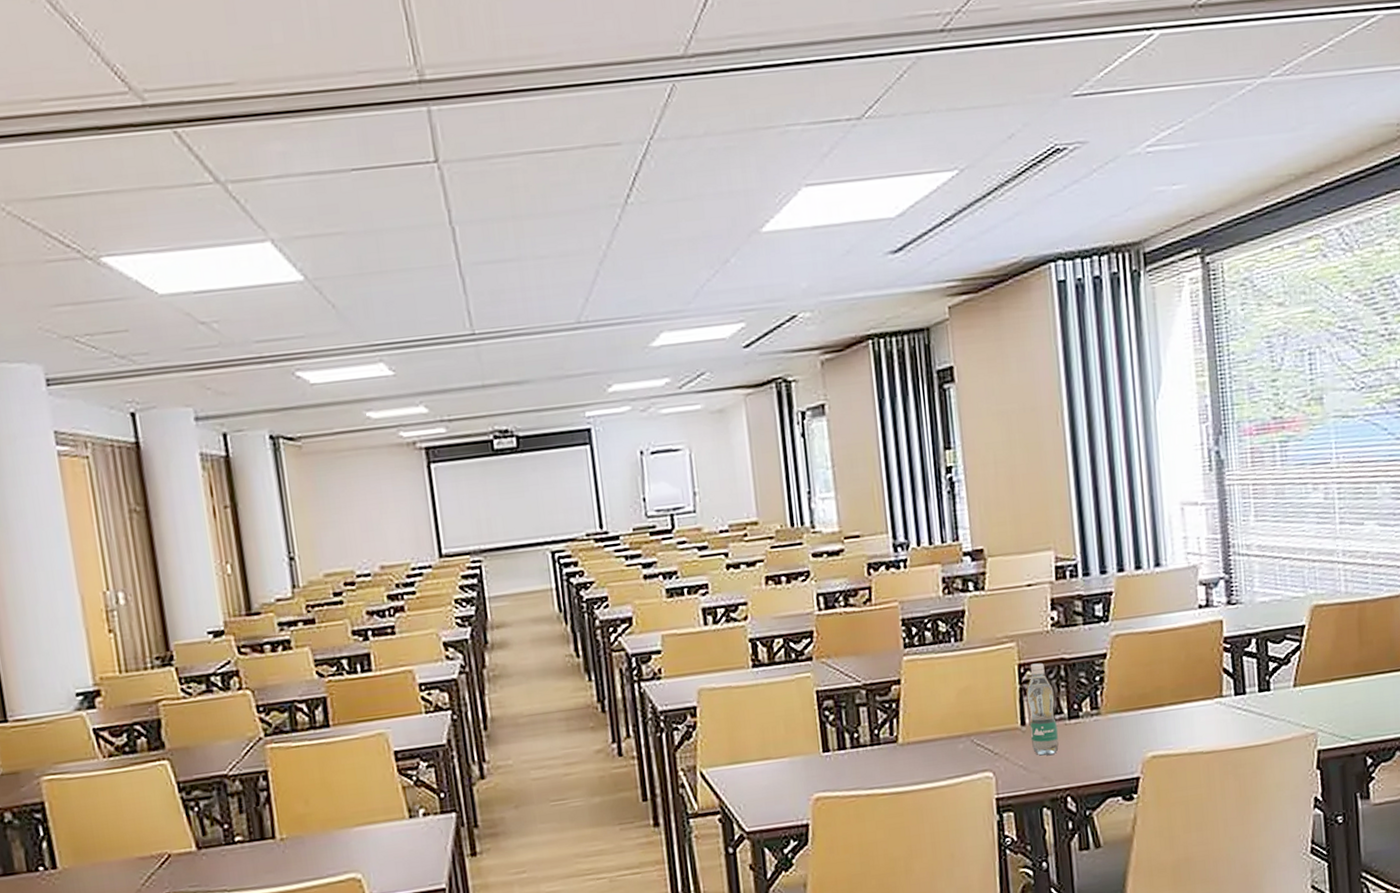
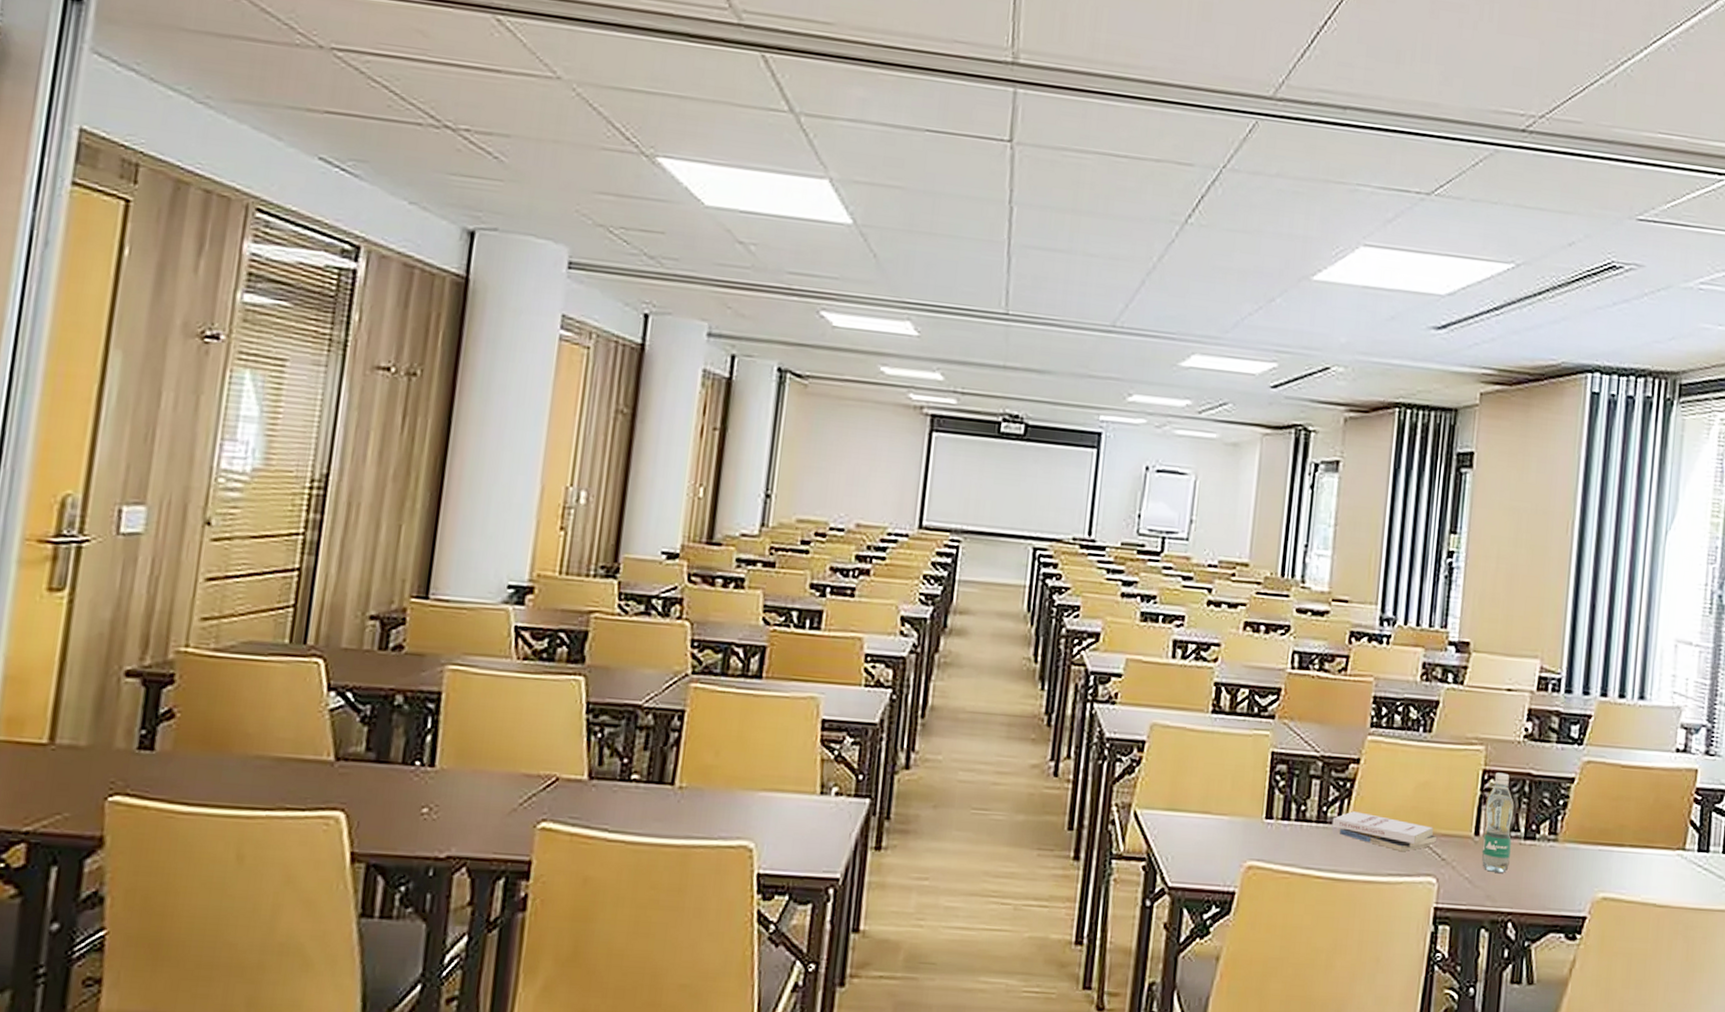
books: none [885,726,986,756] -> present [1331,811,1436,852]

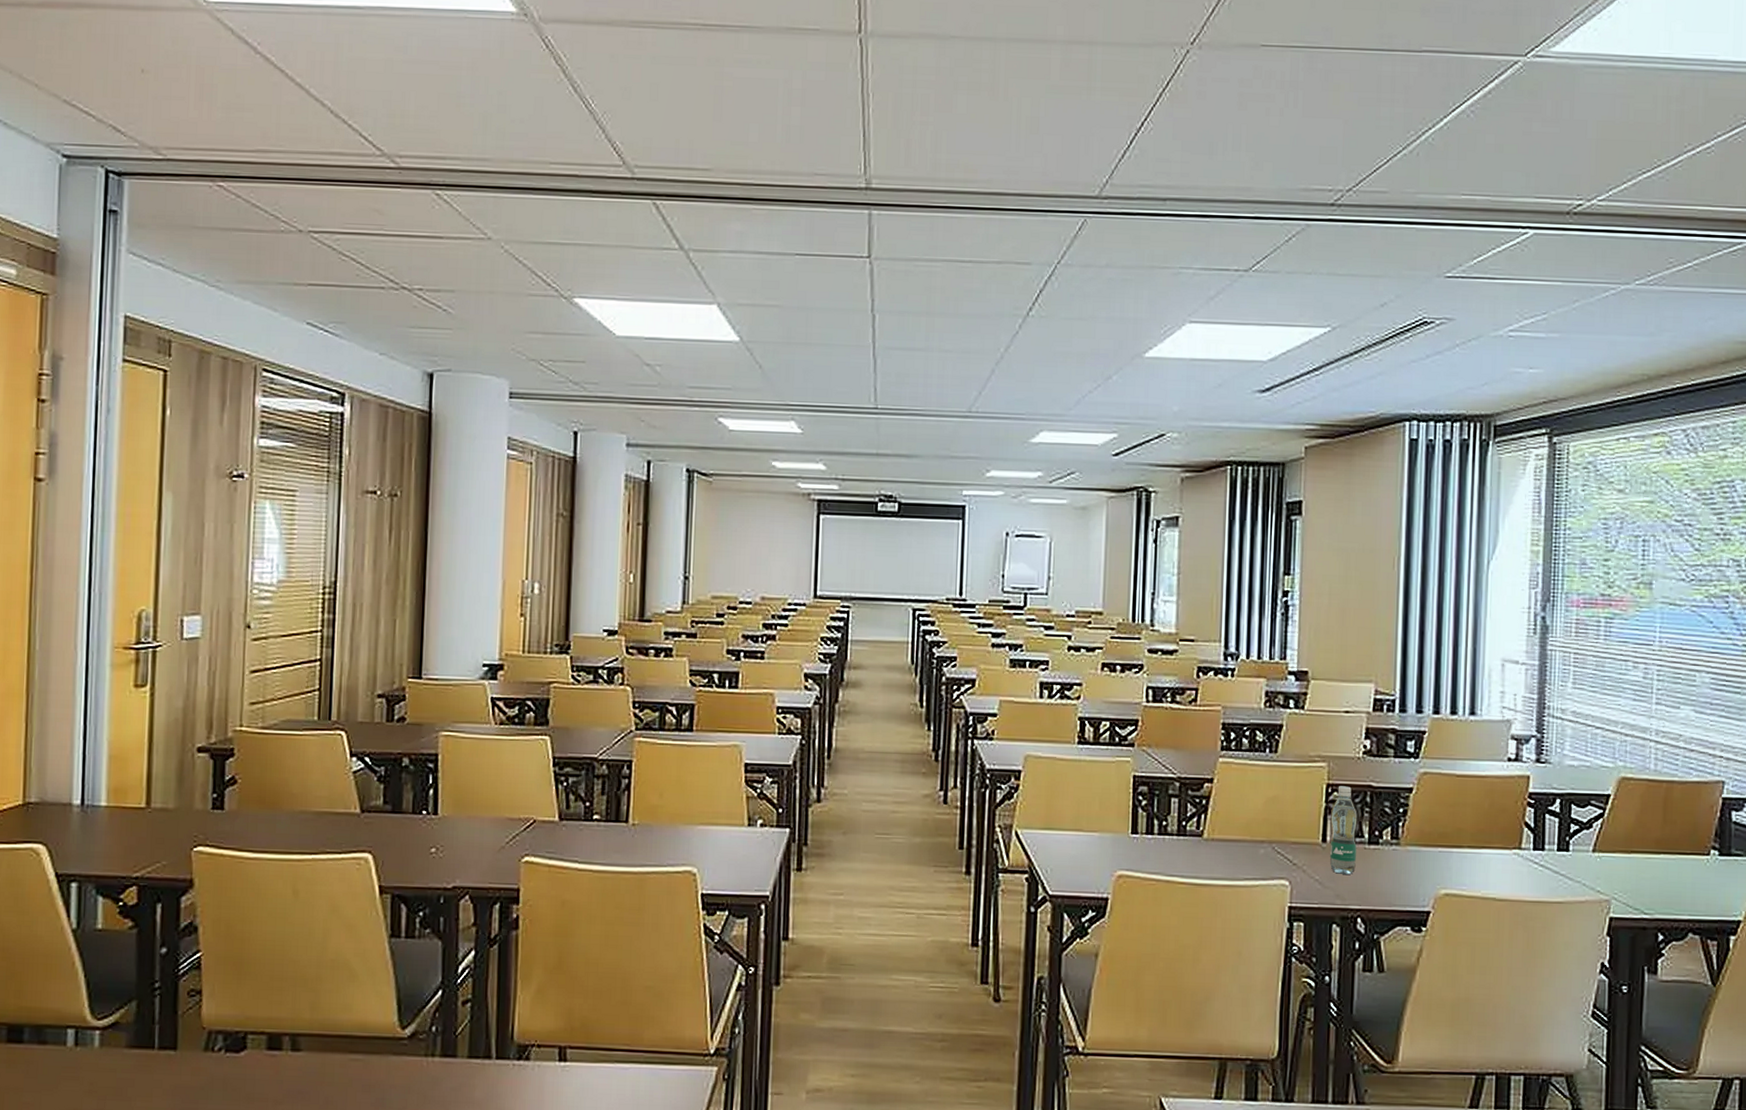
books: present [1331,811,1436,852] -> none [1191,824,1287,859]

